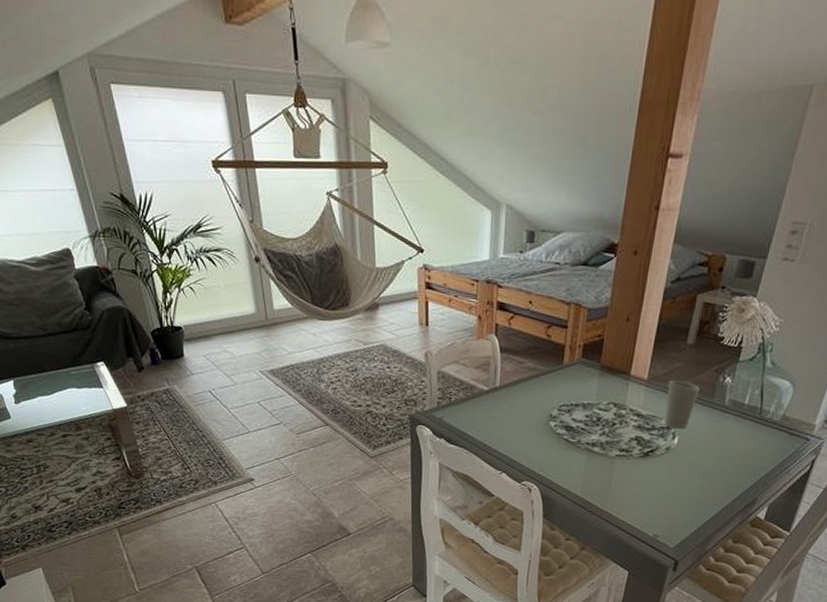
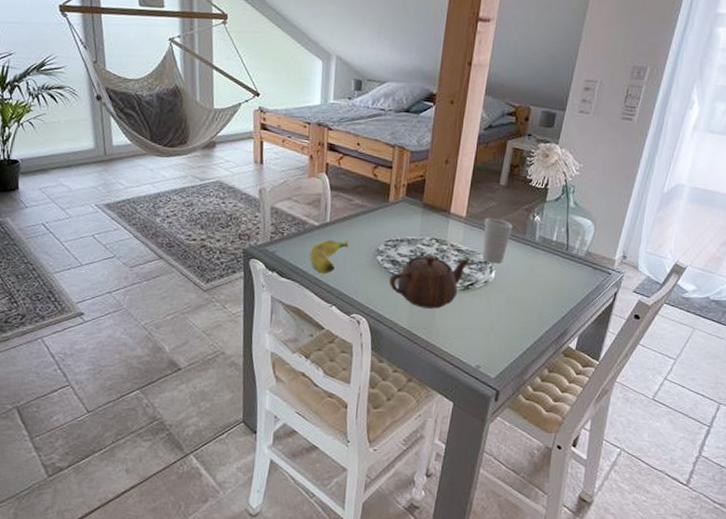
banana: none [478,404,520,441] -> present [309,239,349,275]
teapot: none [562,420,652,477] -> present [389,254,471,309]

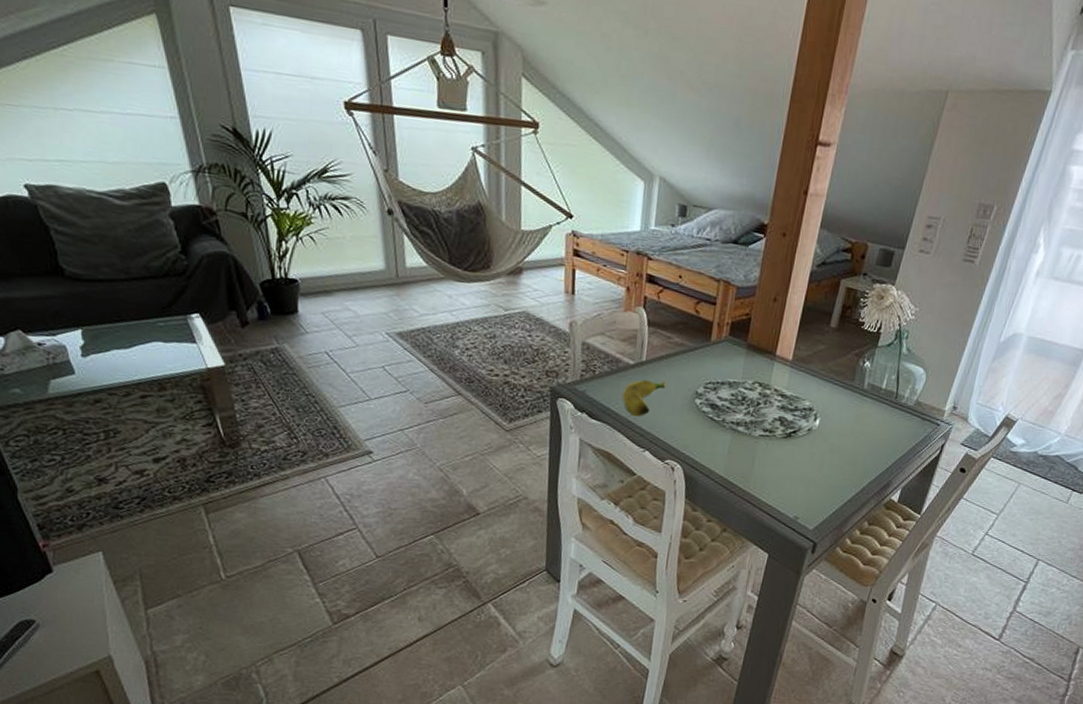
teapot: present [389,254,471,309] -> none [707,399,795,457]
cup: present [482,217,513,263] -> none [807,361,841,411]

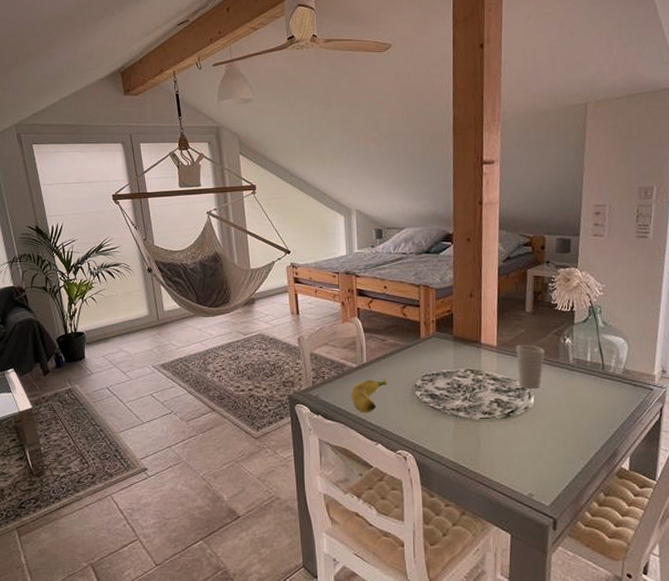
cup: none [807,361,841,411] -> present [516,345,545,389]

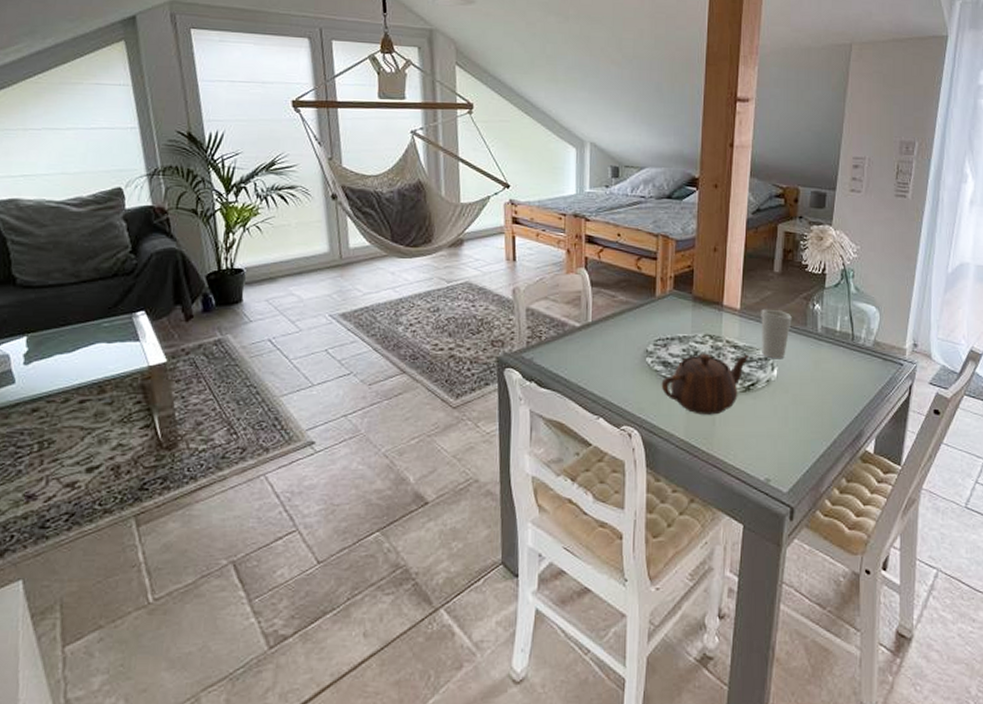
banana: present [351,378,387,414] -> none [571,341,614,382]
teapot: none [430,386,508,439] -> present [661,353,750,415]

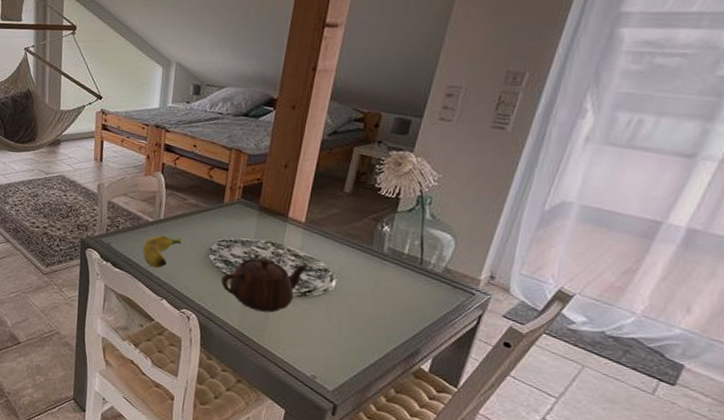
banana: none [571,341,614,382] -> present [142,235,182,269]
cup: present [761,309,792,359] -> none [322,224,358,272]

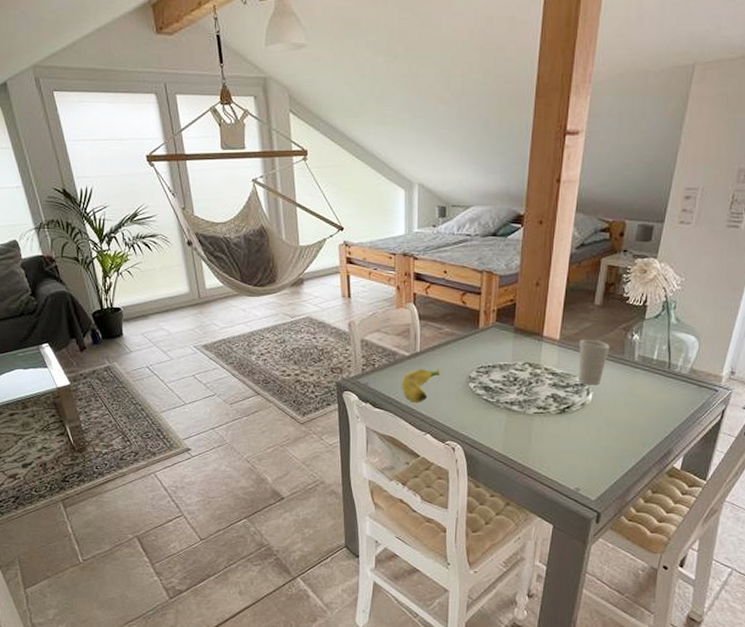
teapot: present [220,257,309,313] -> none [482,379,566,433]
cup: none [322,224,358,272] -> present [578,339,610,385]

